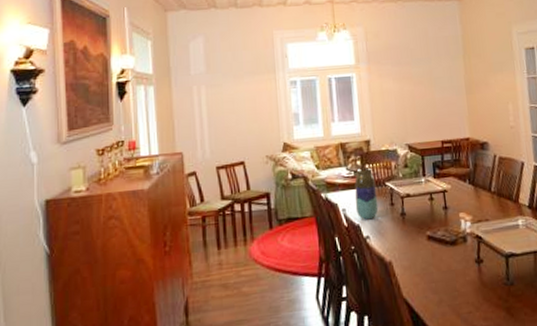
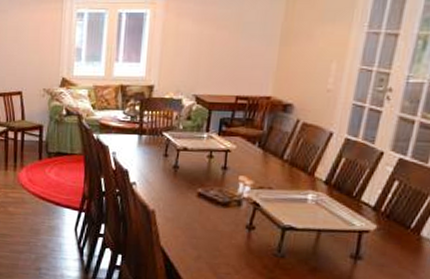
vase: present [354,167,379,220] -> none [126,114,153,167]

